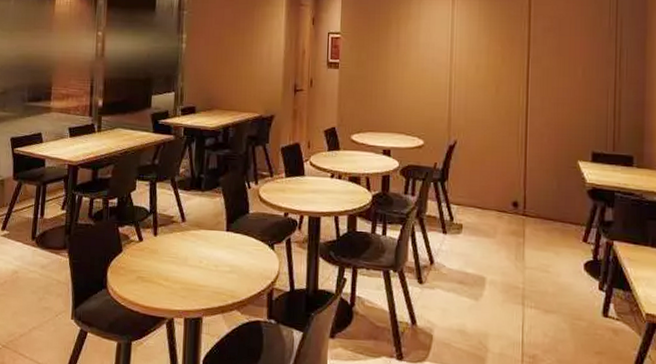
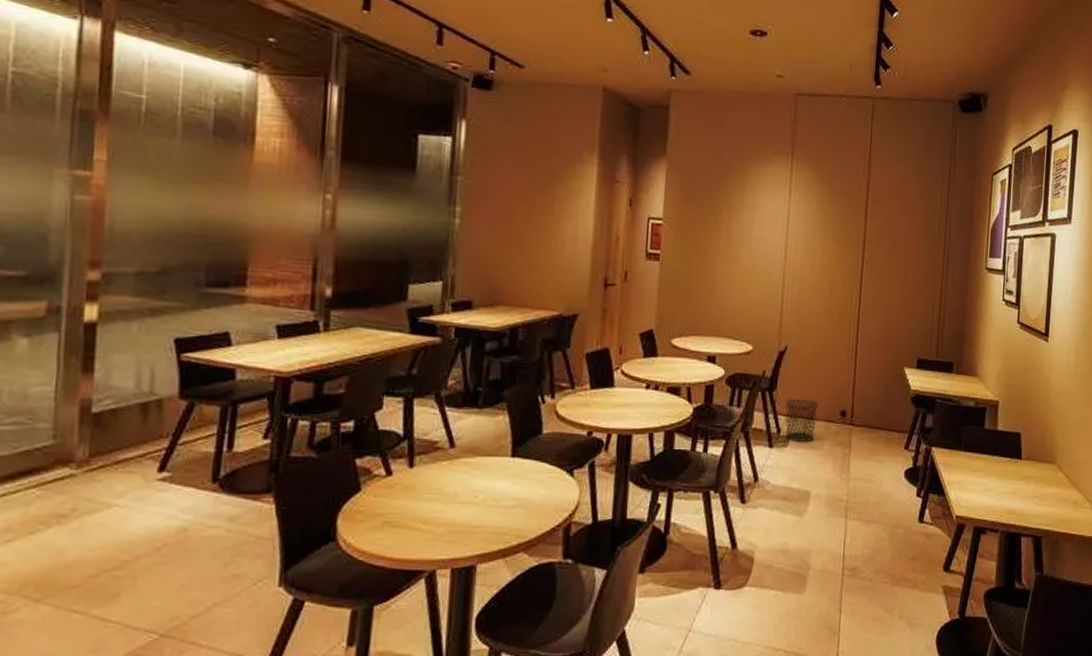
waste bin: none [457,189,491,231] -> present [784,398,820,443]

